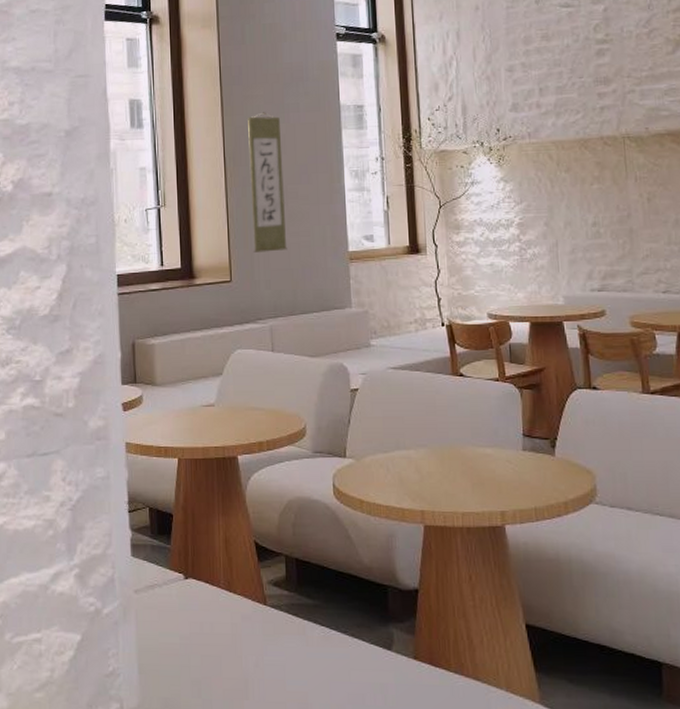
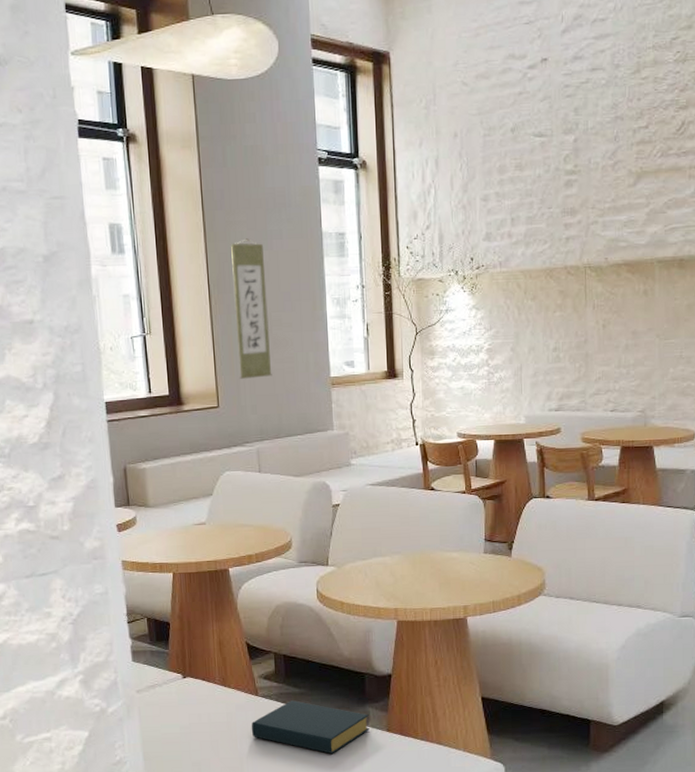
hardback book: none [258,613,394,683] -> present [251,700,370,755]

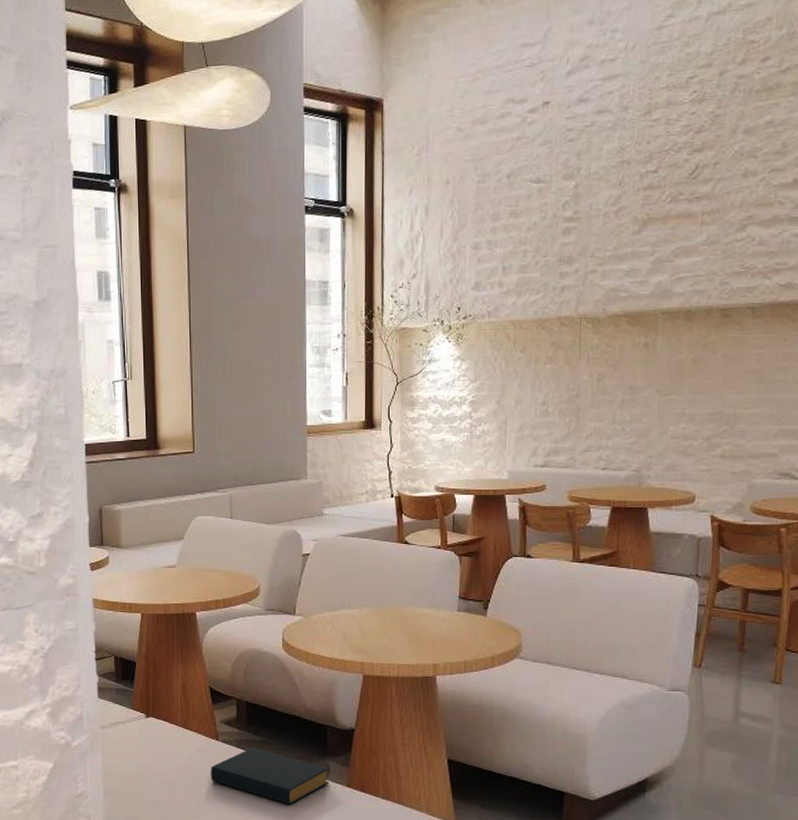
wall scroll: present [231,238,272,379] -> none [214,286,248,425]

